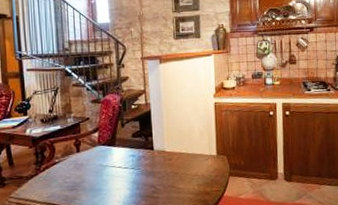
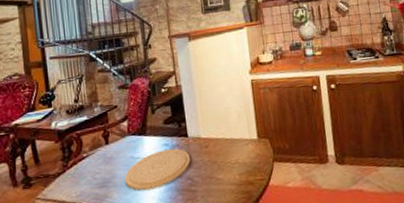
plate: none [93,159,154,195] -> present [124,148,191,190]

